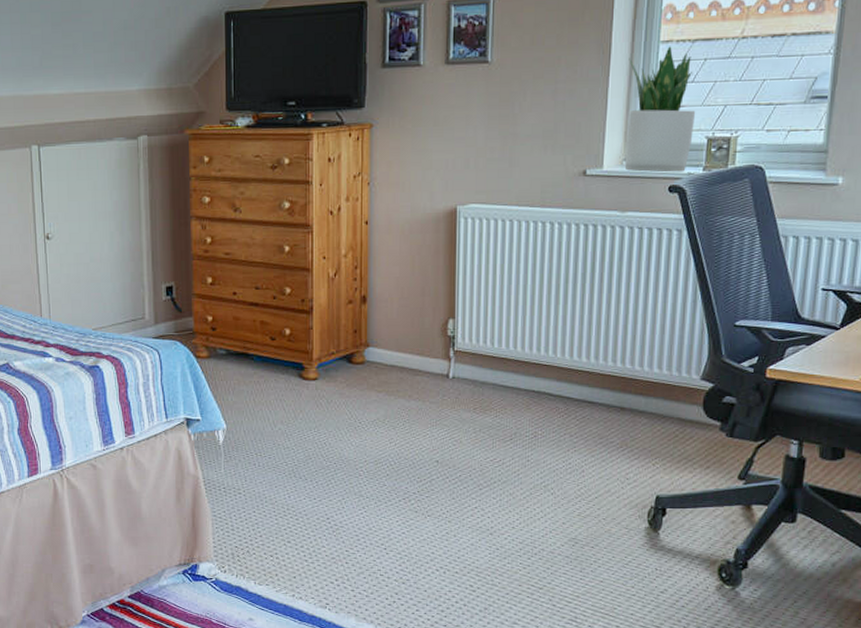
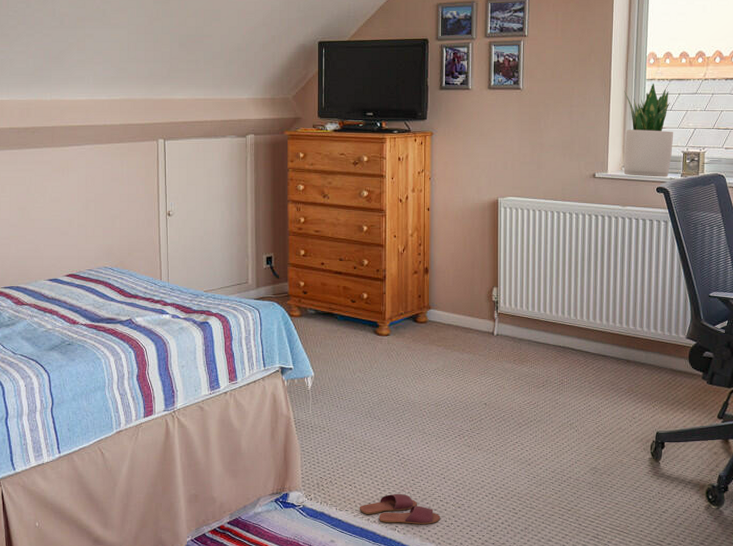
slippers: none [282,566,381,602] -> present [359,493,441,524]

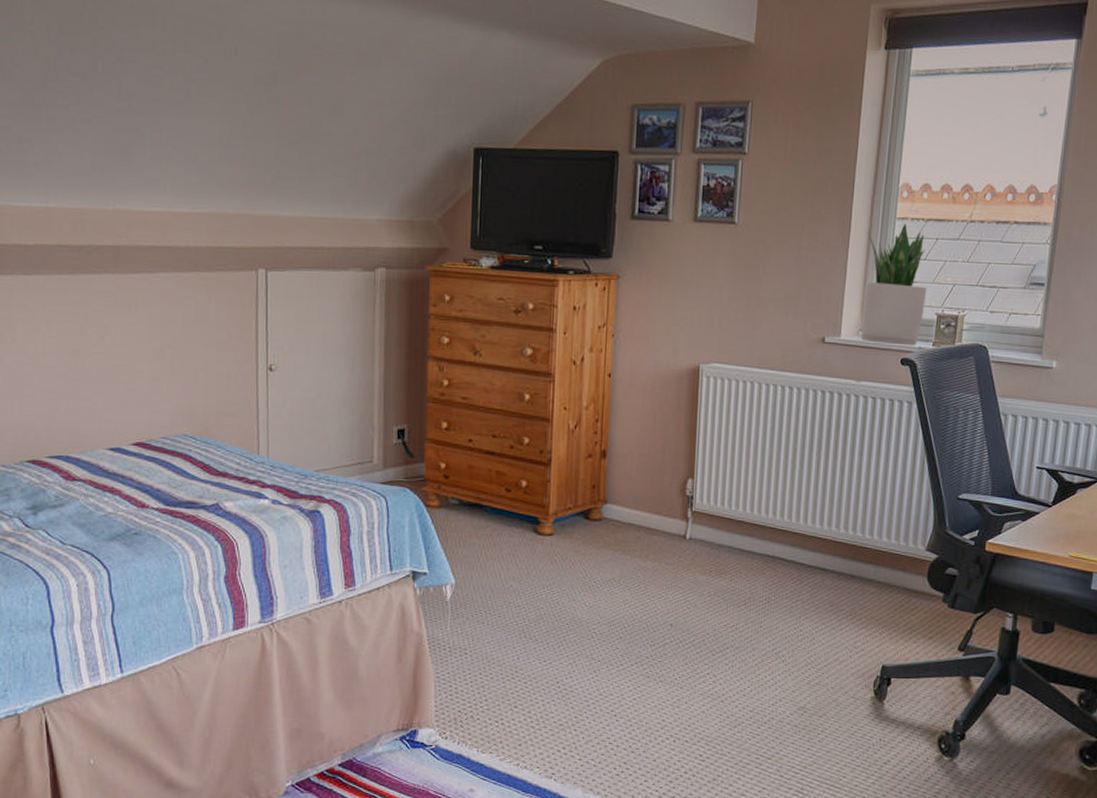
slippers: present [359,493,441,524] -> none [506,733,609,772]

